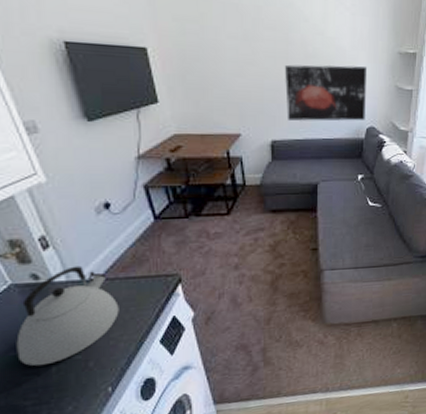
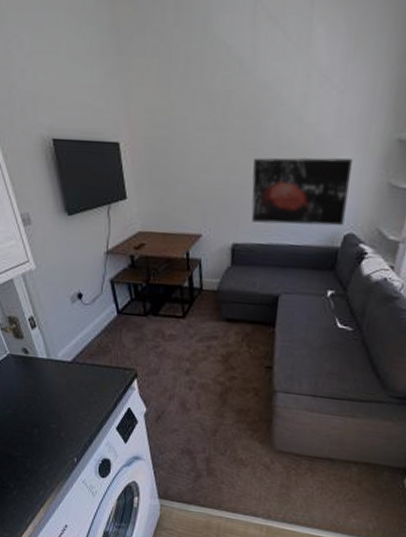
kettle: present [16,265,119,366] -> none [11,346,86,427]

